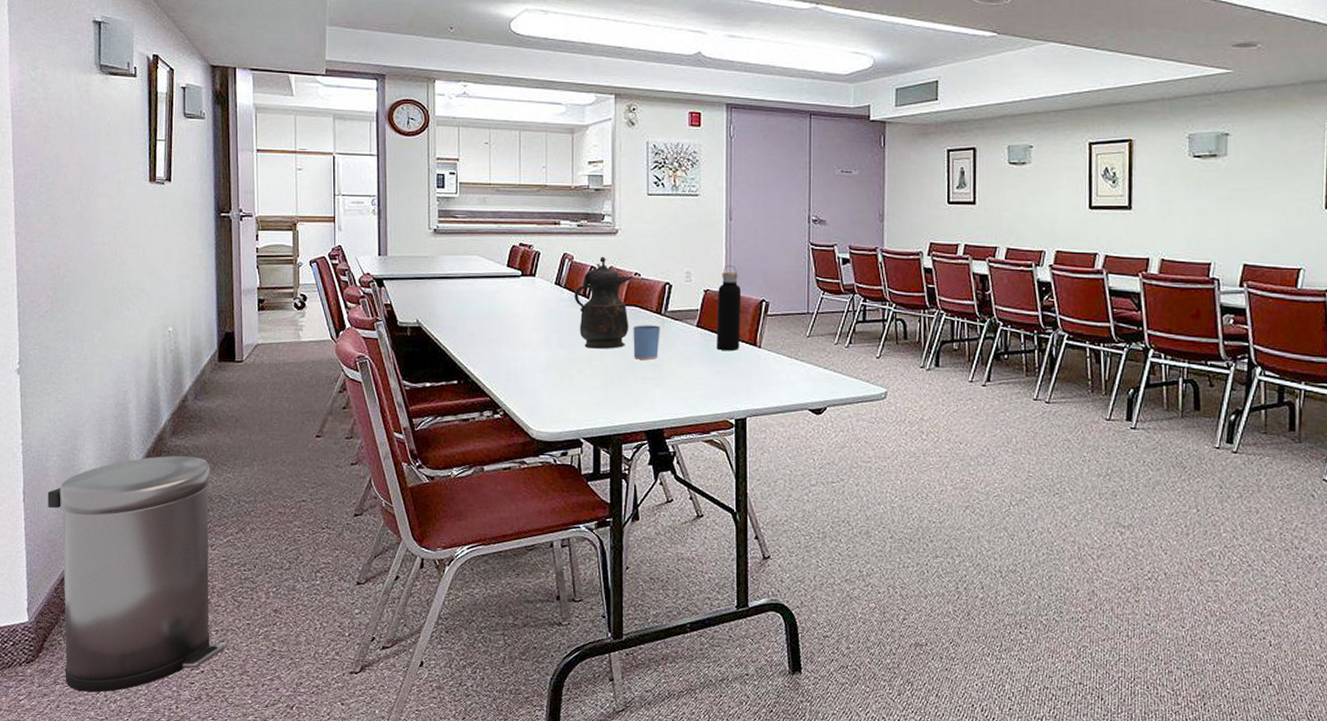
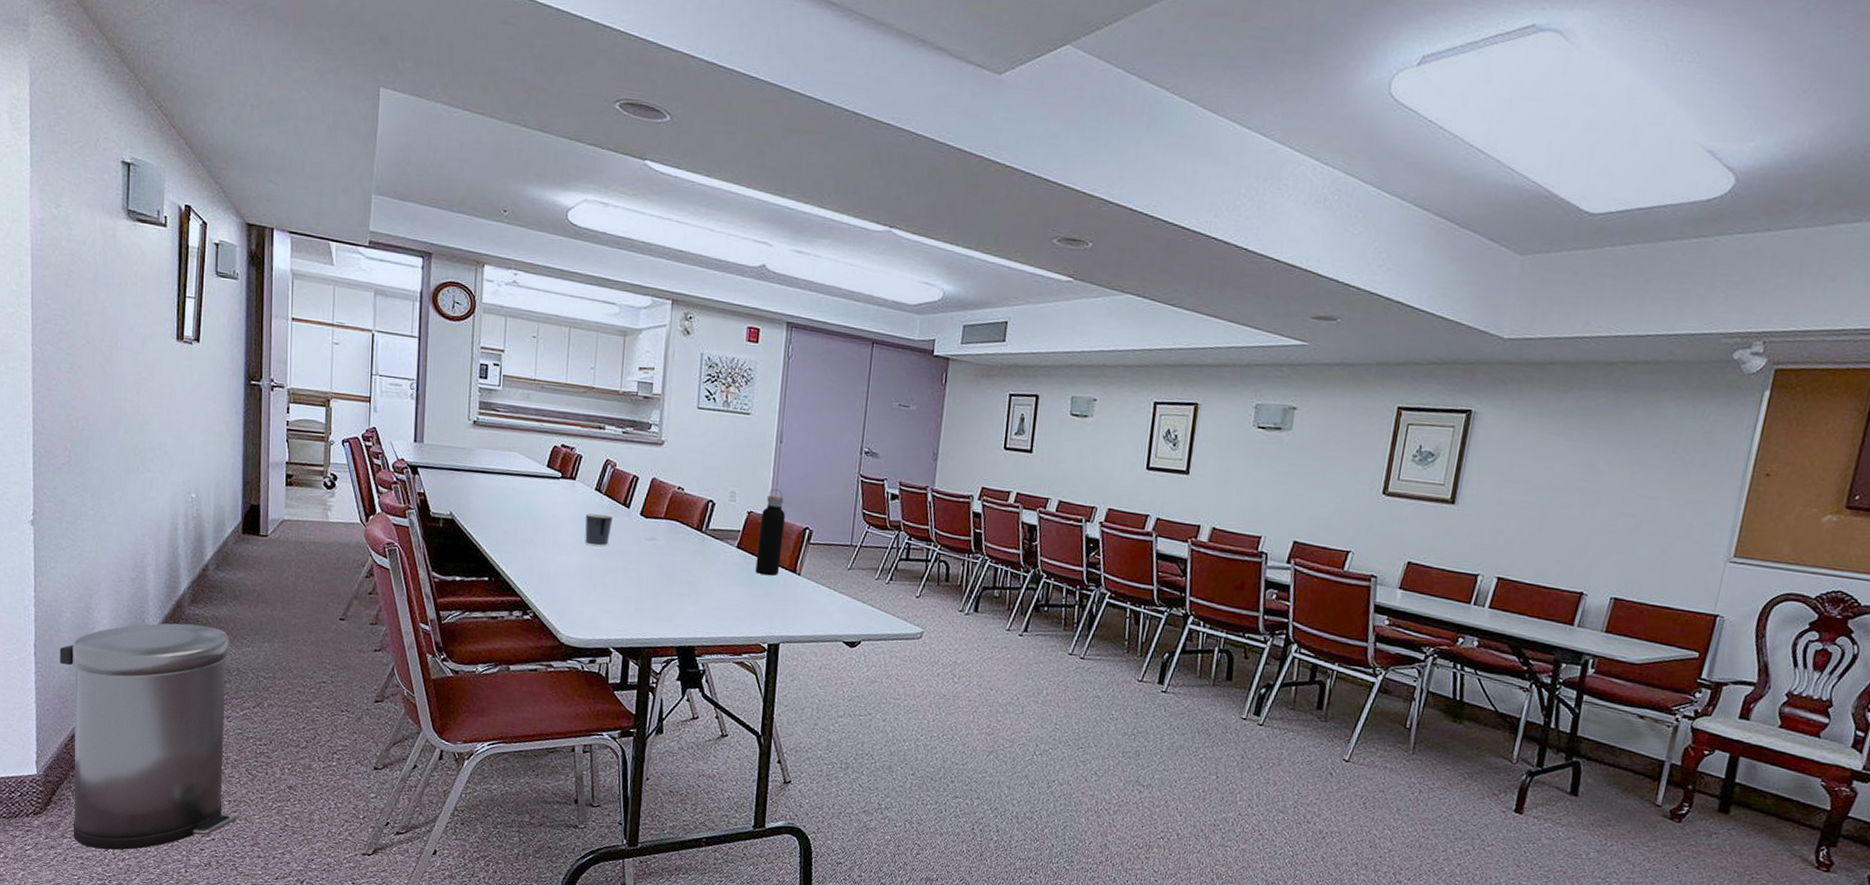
mug: none [547,307,574,340] -> present [584,513,613,548]
coffeepot: present [574,256,633,349] -> none [614,466,676,561]
mug: present [633,325,660,360] -> none [670,540,700,577]

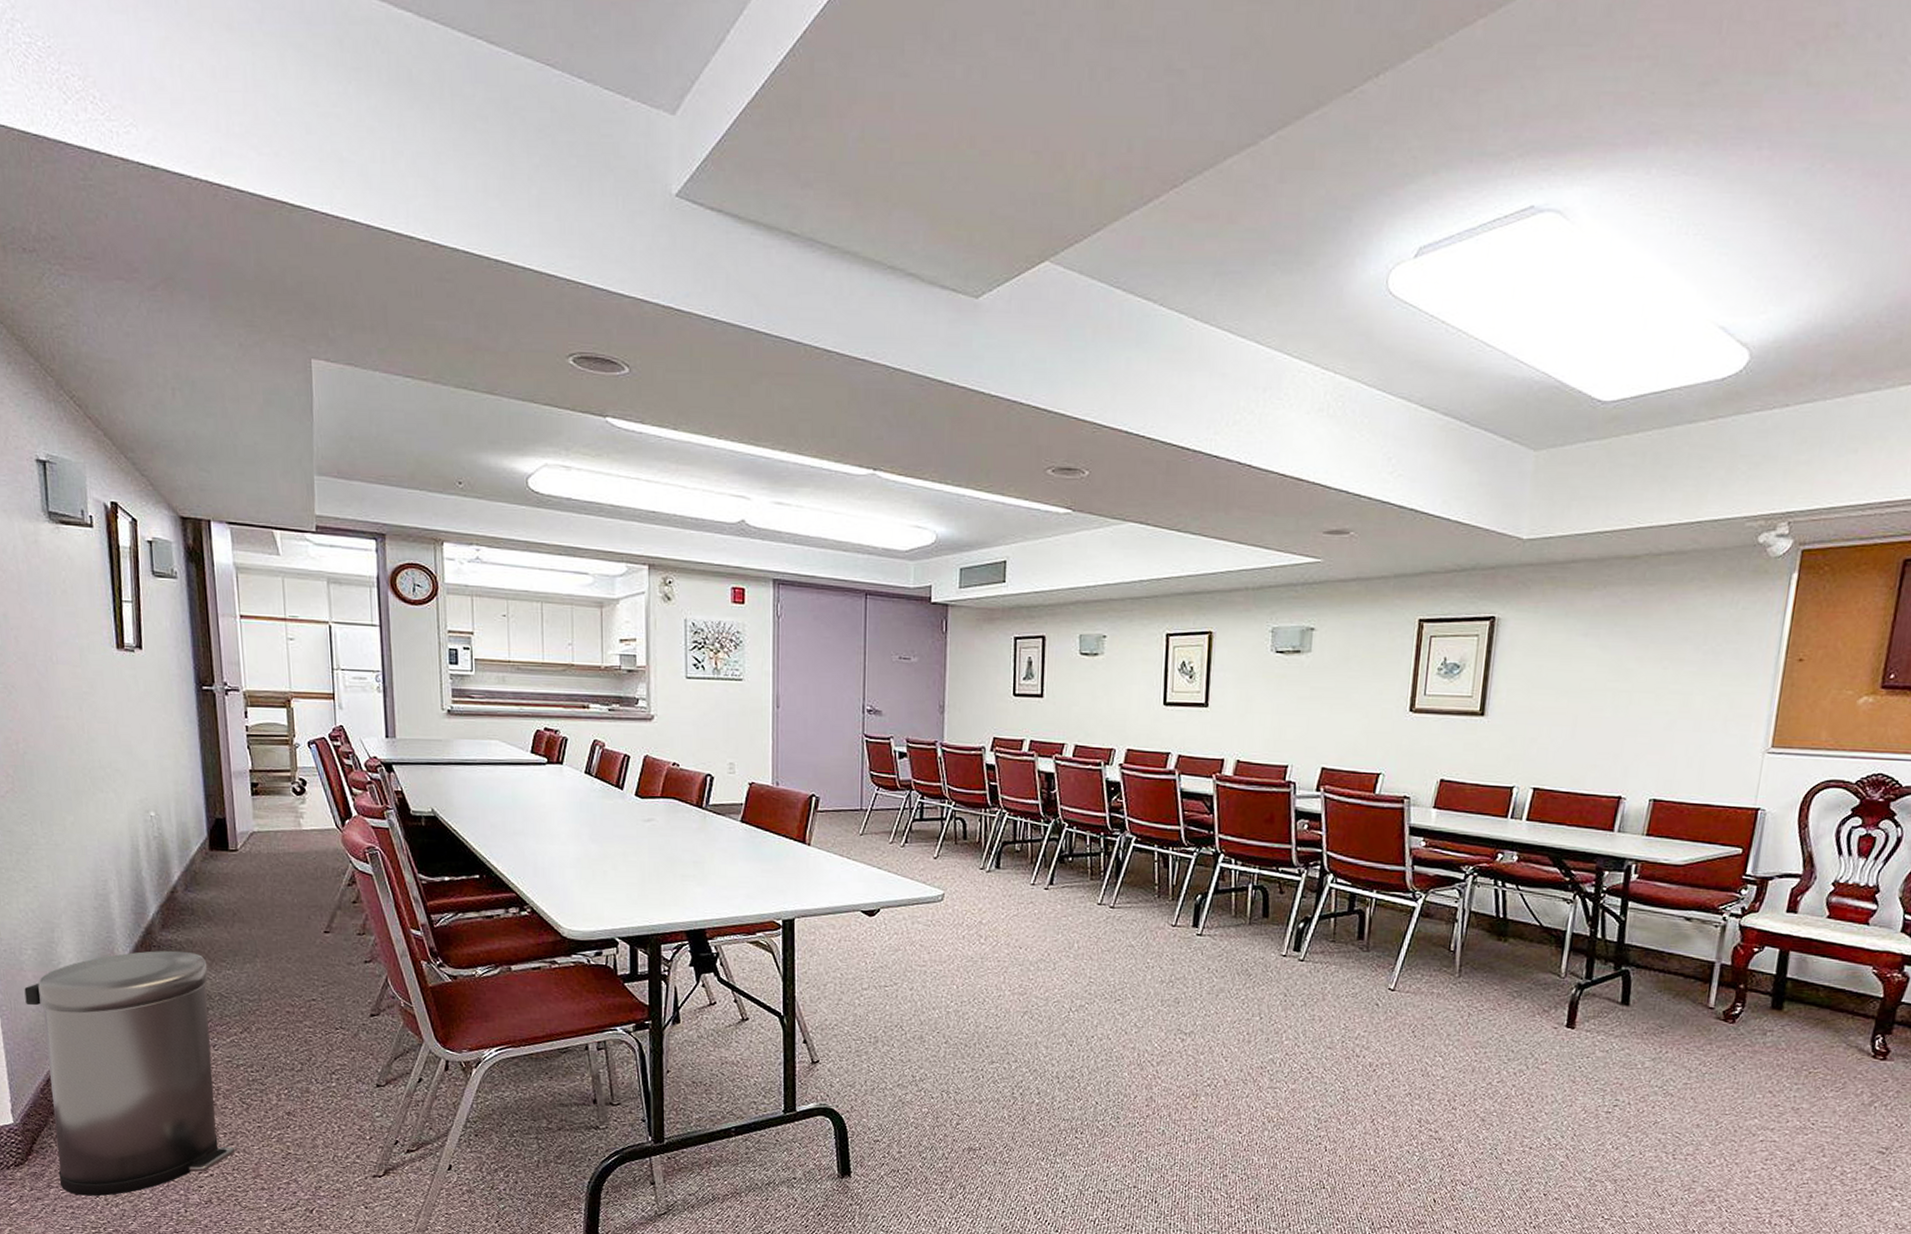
mug: present [584,513,613,548] -> none [576,798,606,833]
water bottle: present [755,488,785,576] -> none [762,756,789,848]

